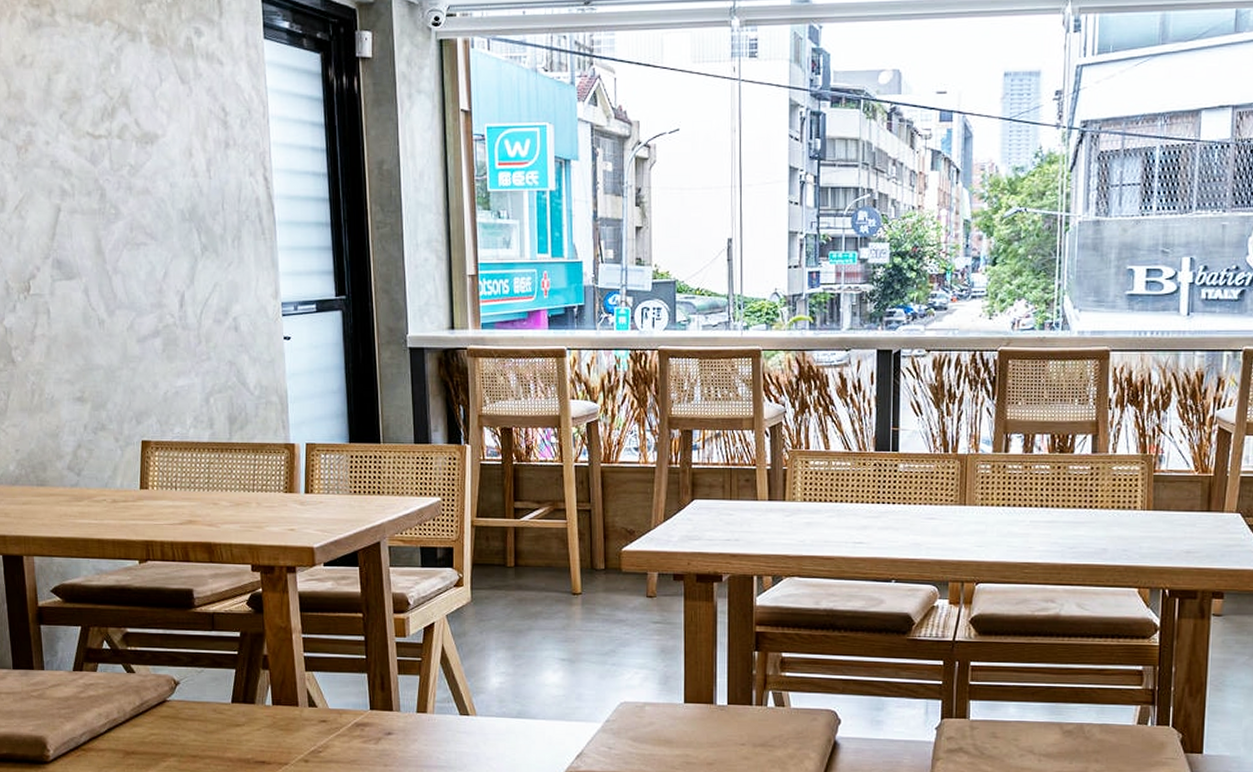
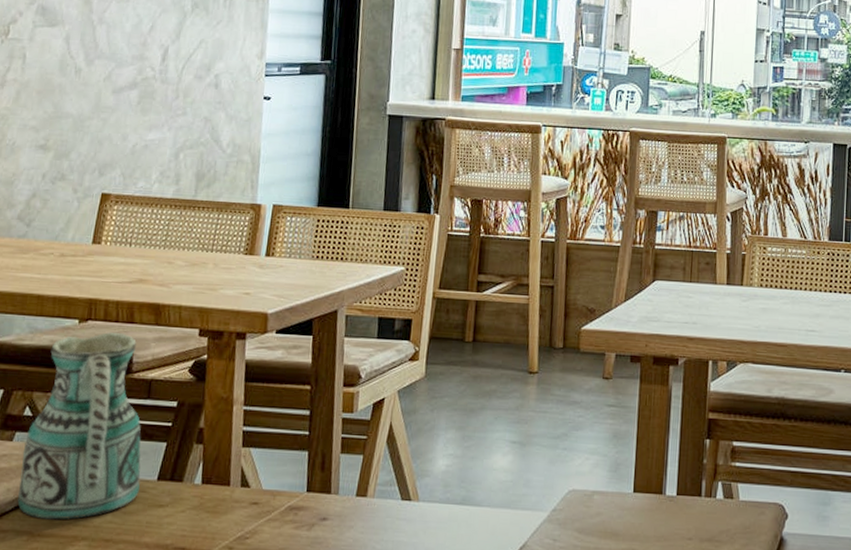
ceramic pitcher: none [107,570,216,740] -> present [17,332,141,520]

